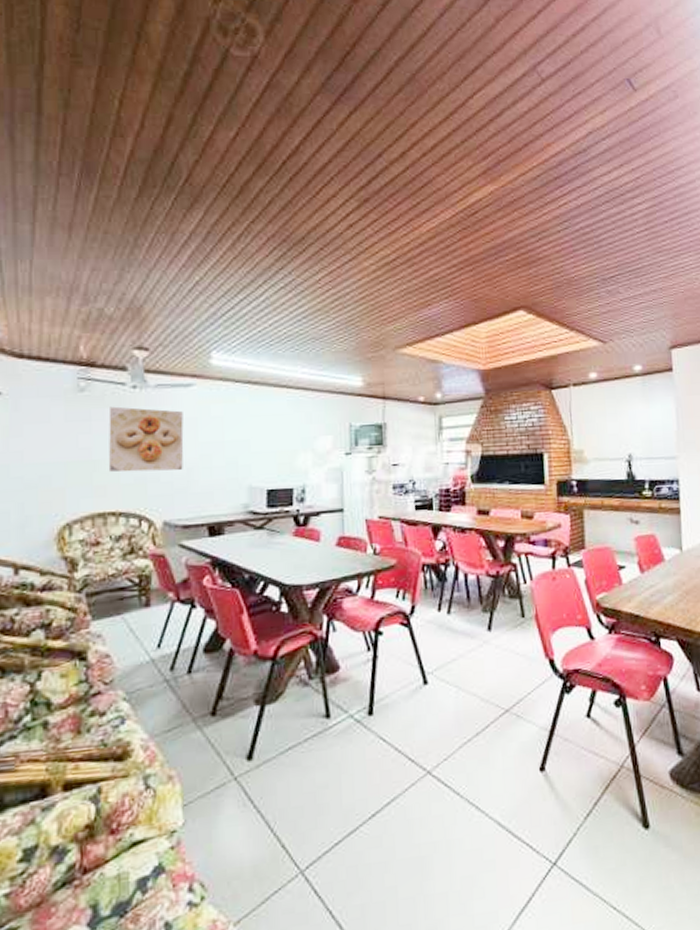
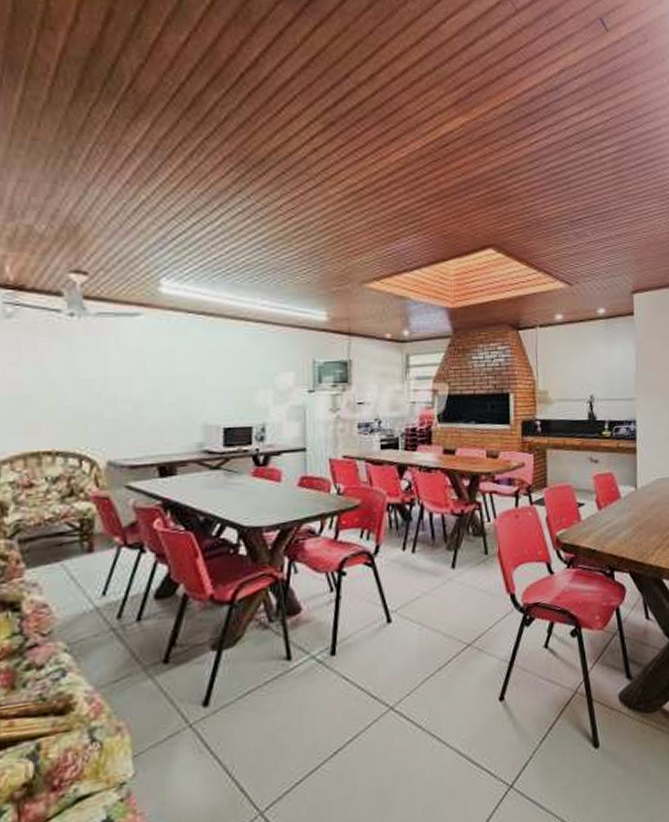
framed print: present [108,406,184,472] -> none [41,335,130,408]

